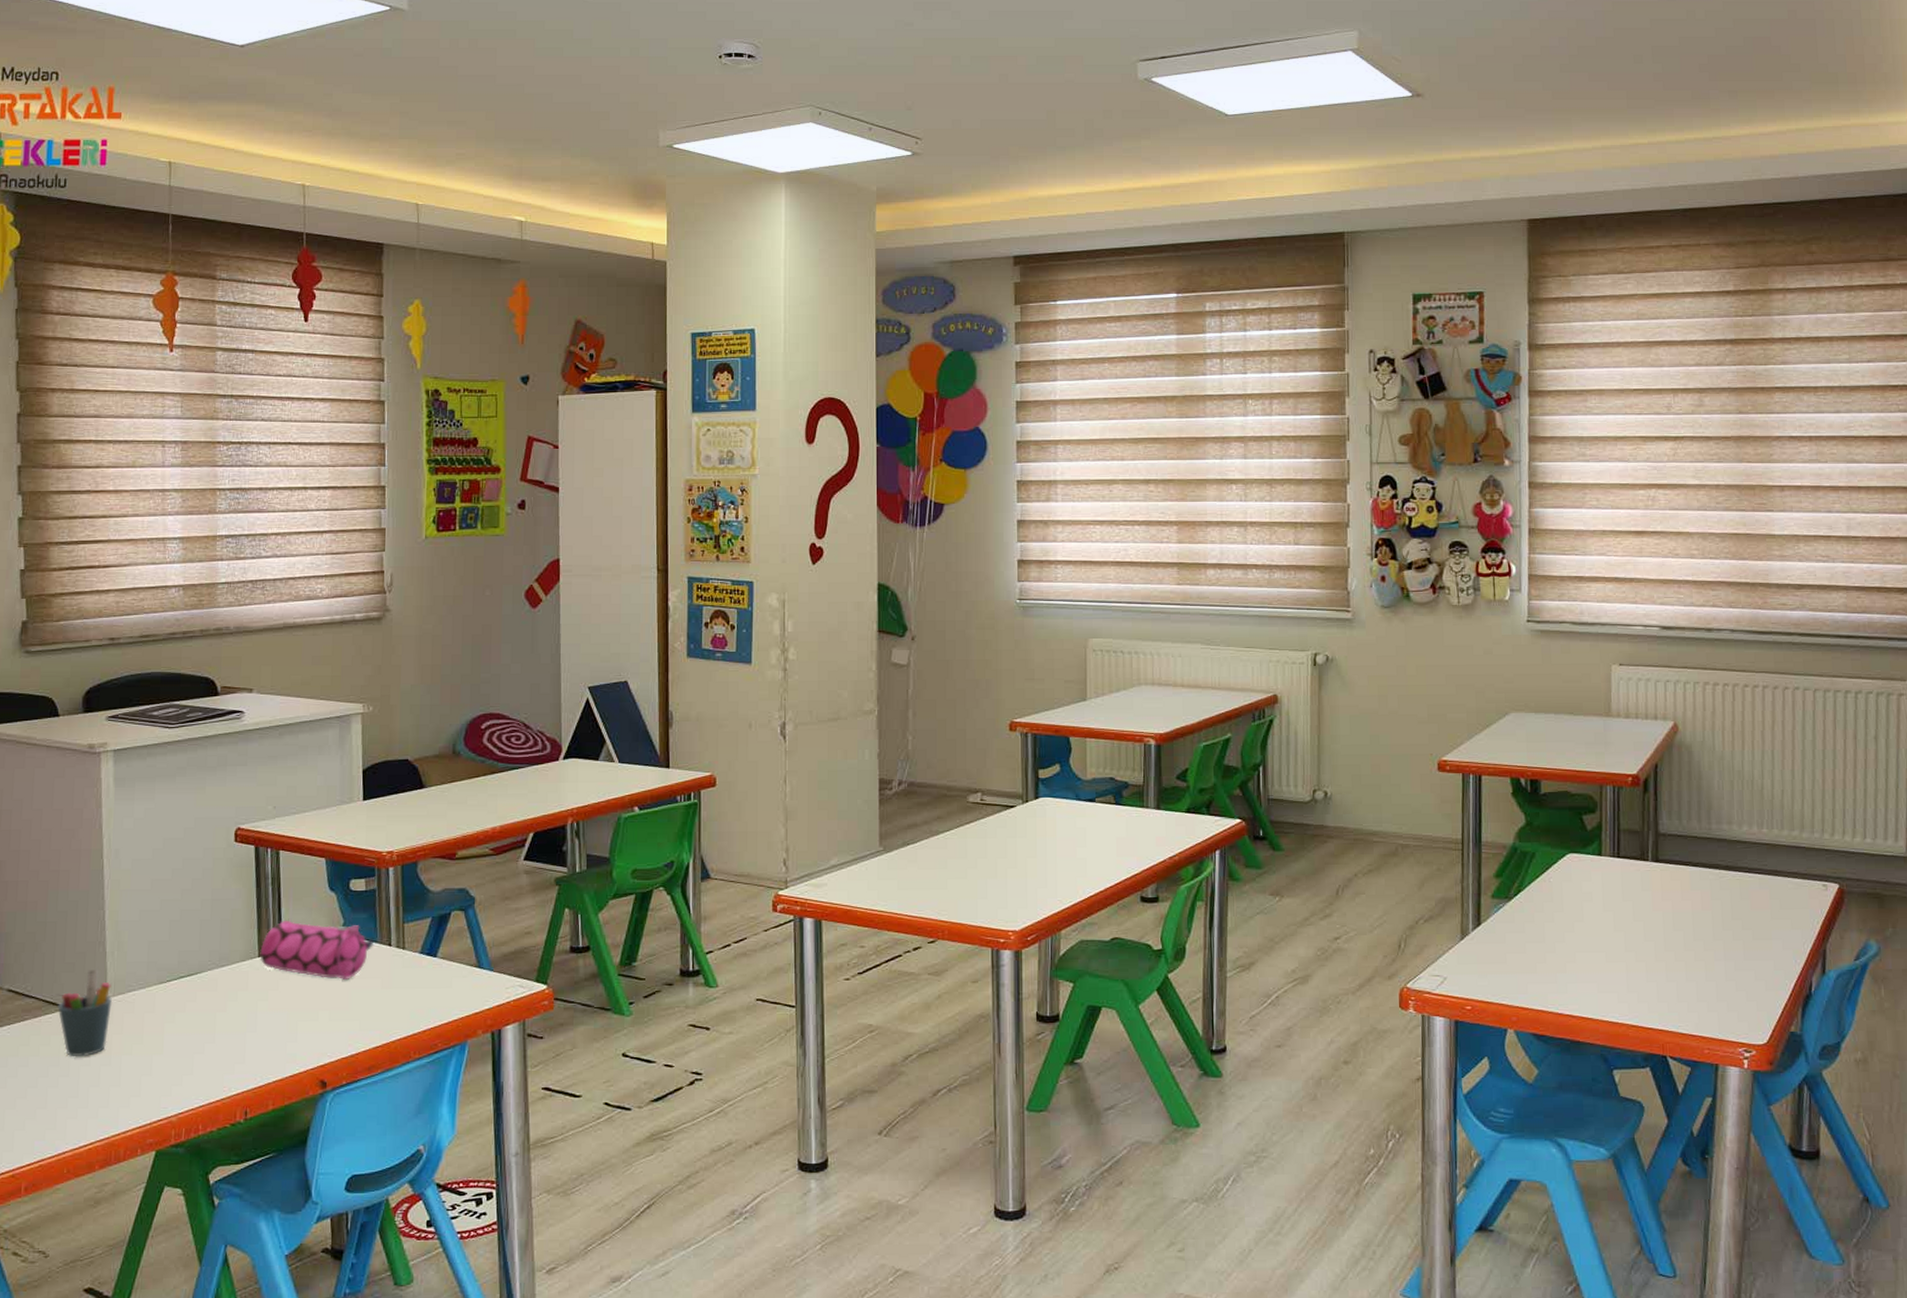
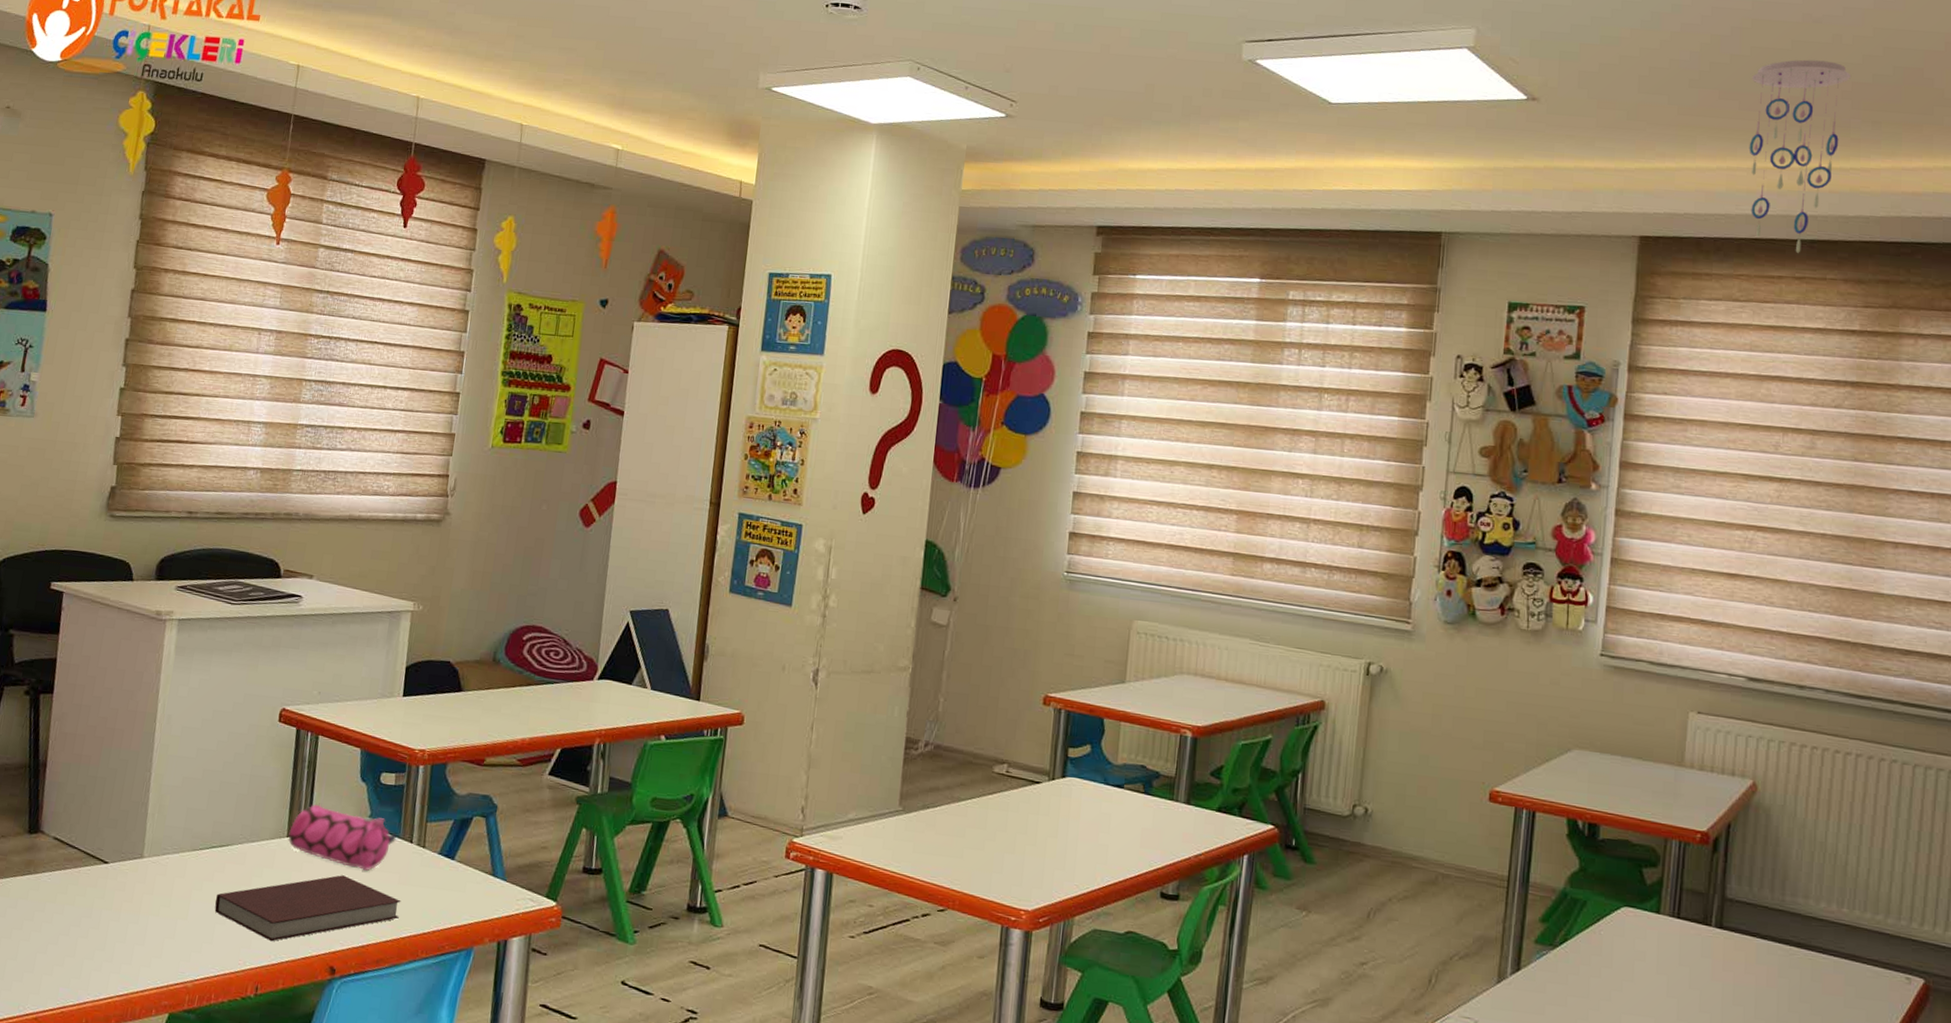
pen holder: present [57,970,113,1056] -> none [96,828,148,912]
notebook: none [190,987,387,1064] -> present [214,875,401,942]
ceiling mobile: none [1617,37,1707,222] -> present [1749,59,1852,253]

